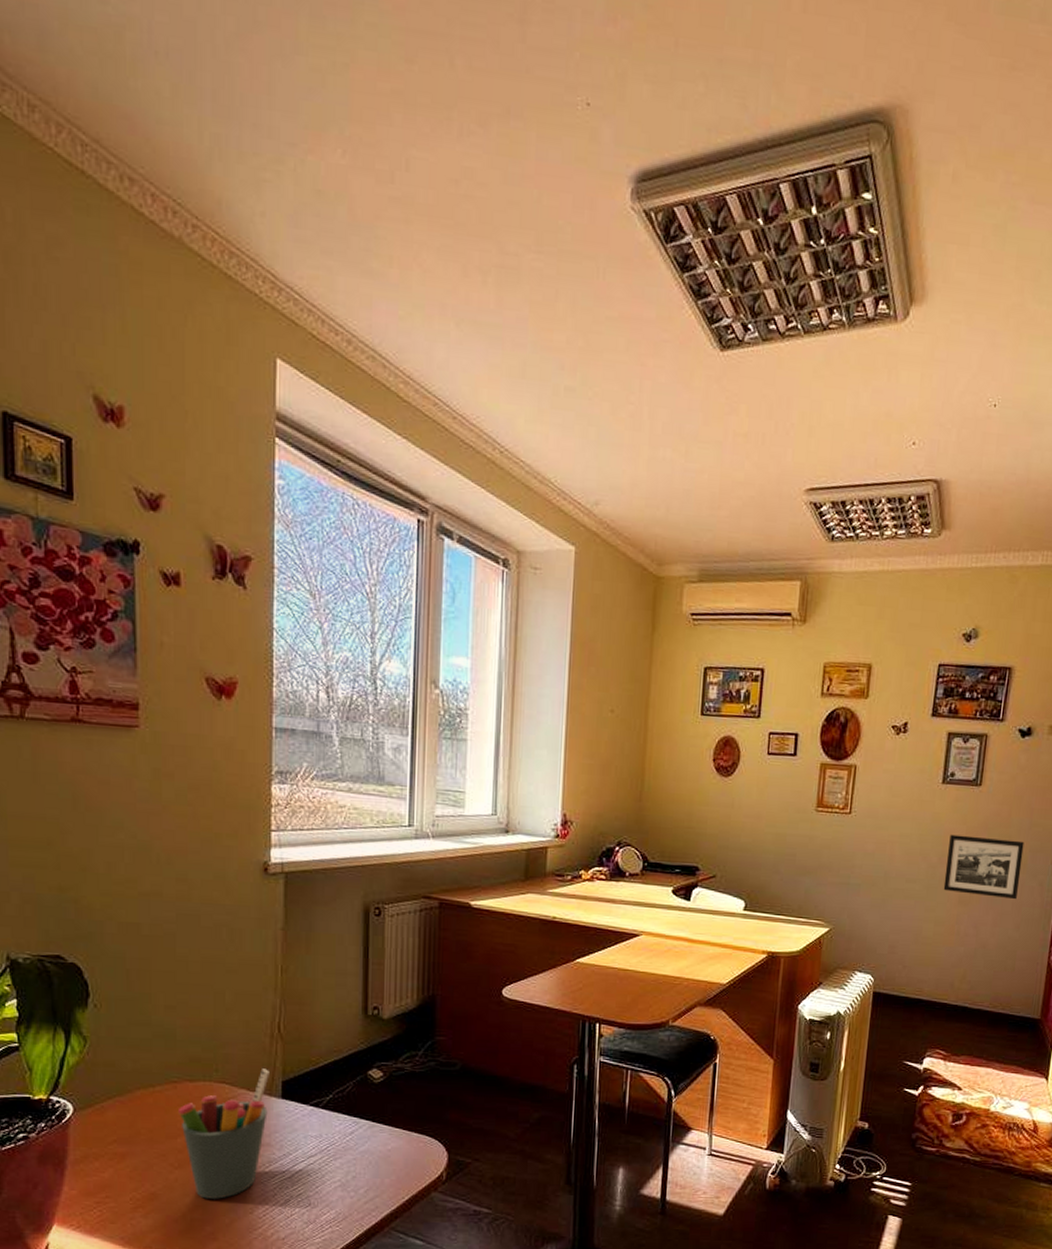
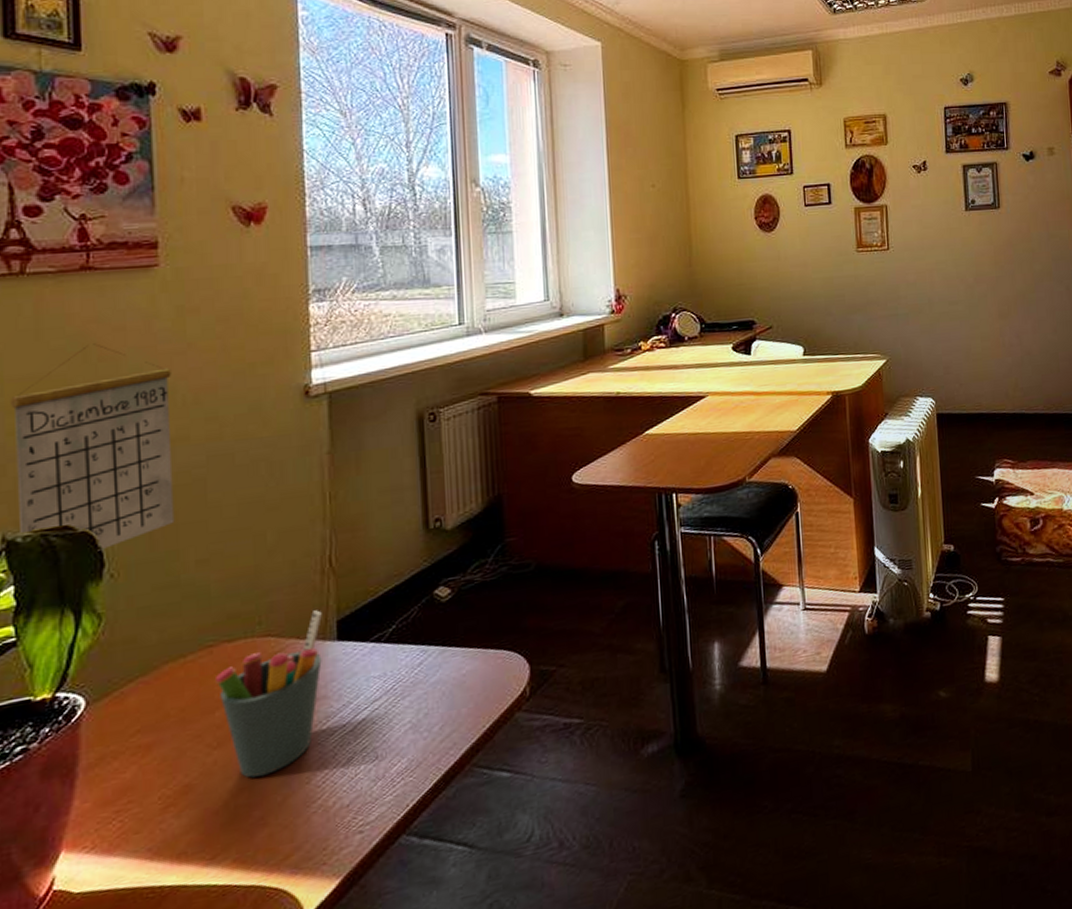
calendar: none [13,793,148,982] -> present [10,343,175,551]
picture frame: present [943,834,1024,900] -> none [981,252,1049,308]

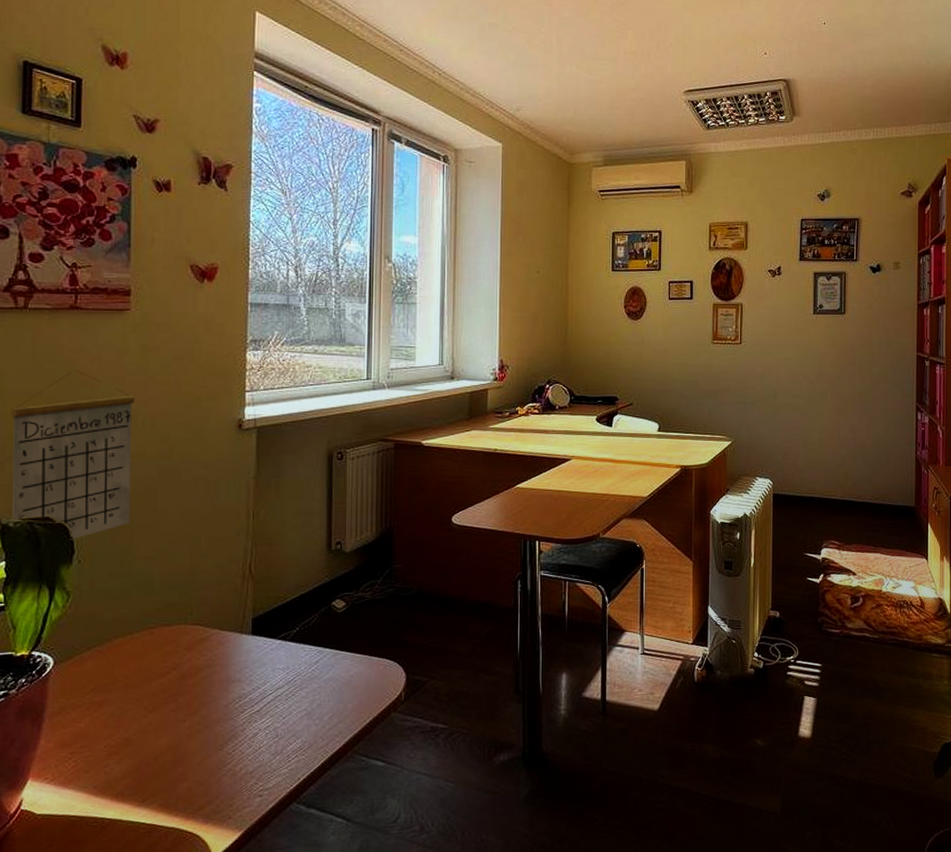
pen holder: present [216,610,322,778] -> none [154,608,241,740]

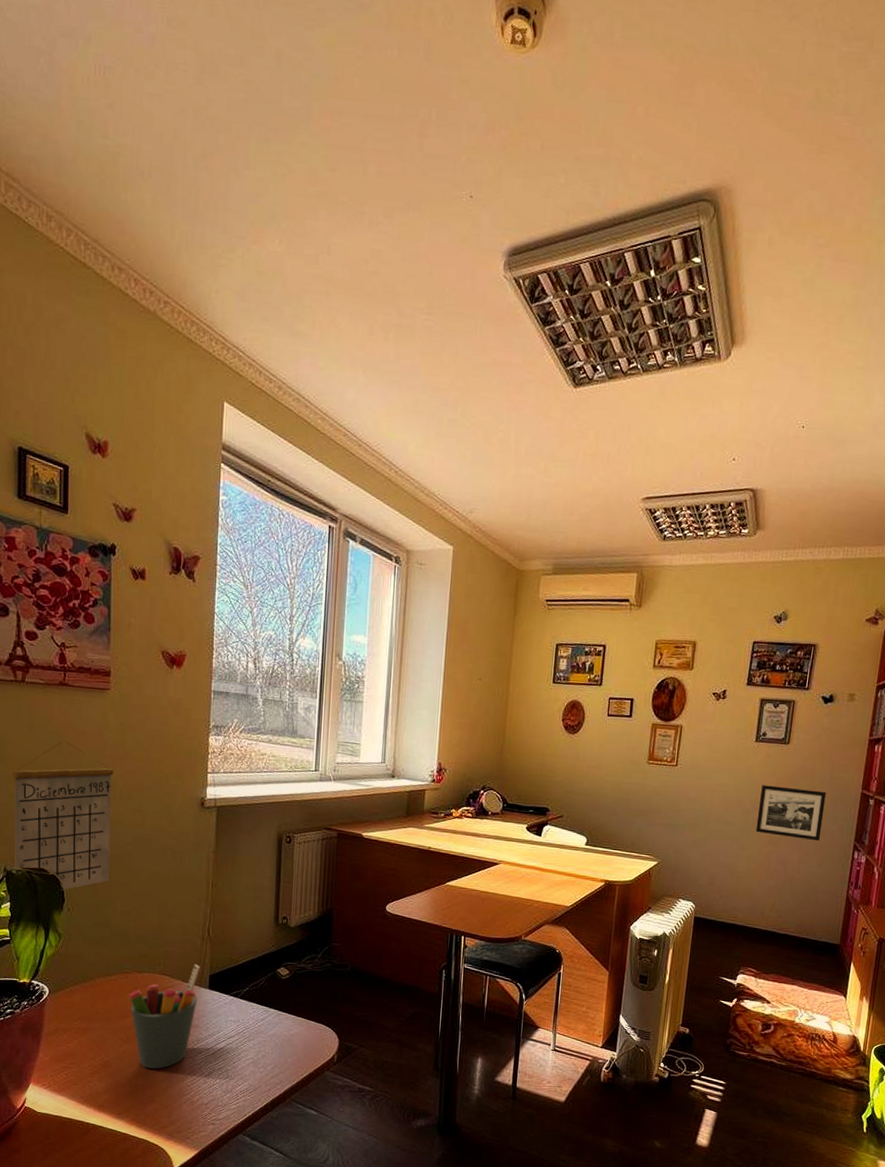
pen holder: none [154,608,241,740] -> present [129,964,200,1069]
picture frame: none [823,355,885,406] -> present [755,785,827,842]

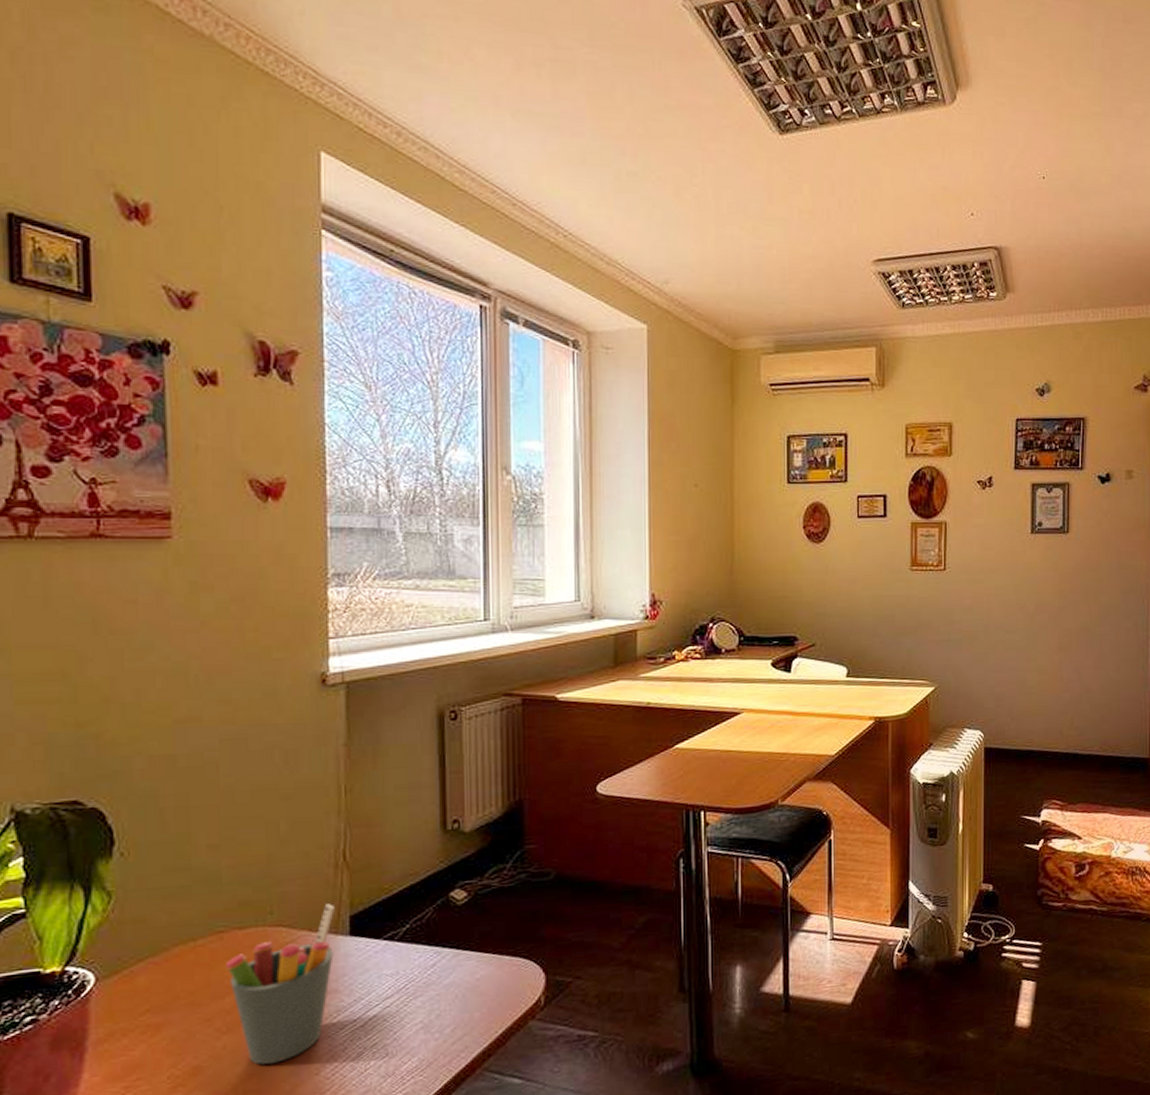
calendar: present [12,741,114,891] -> none [19,615,186,829]
picture frame: present [755,785,827,842] -> none [1043,582,1115,642]

